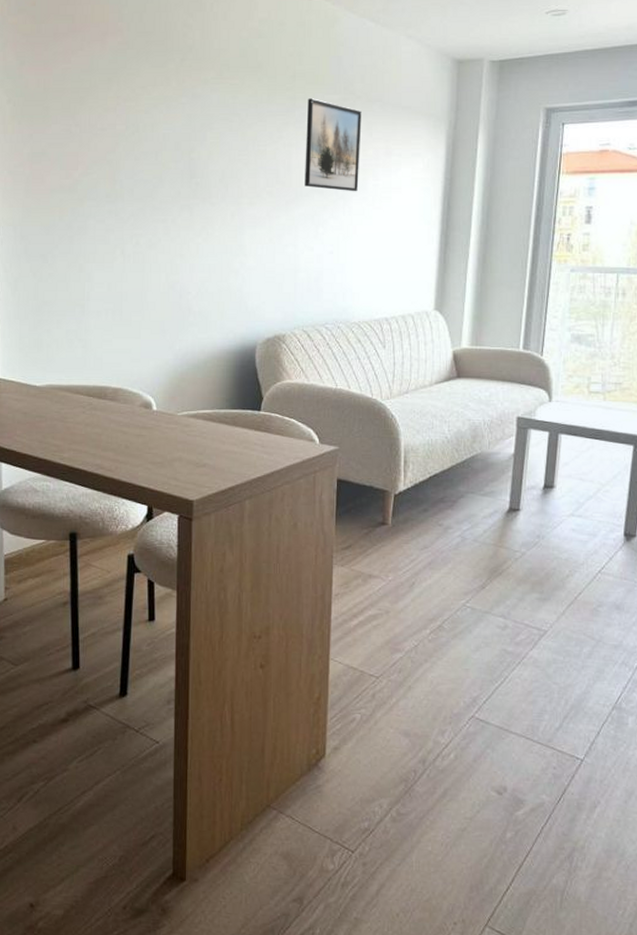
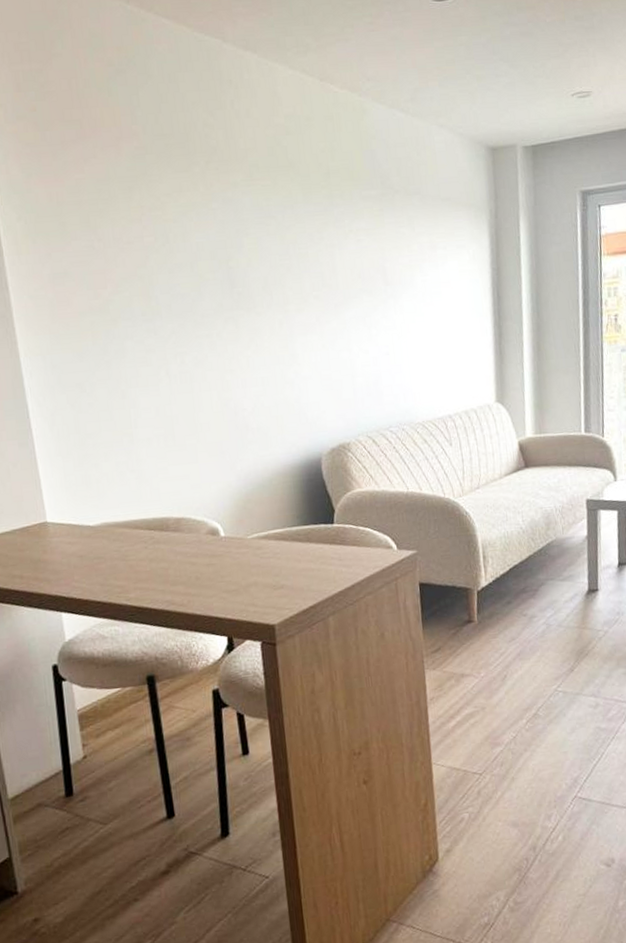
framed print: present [305,98,362,192] -> none [345,195,407,290]

